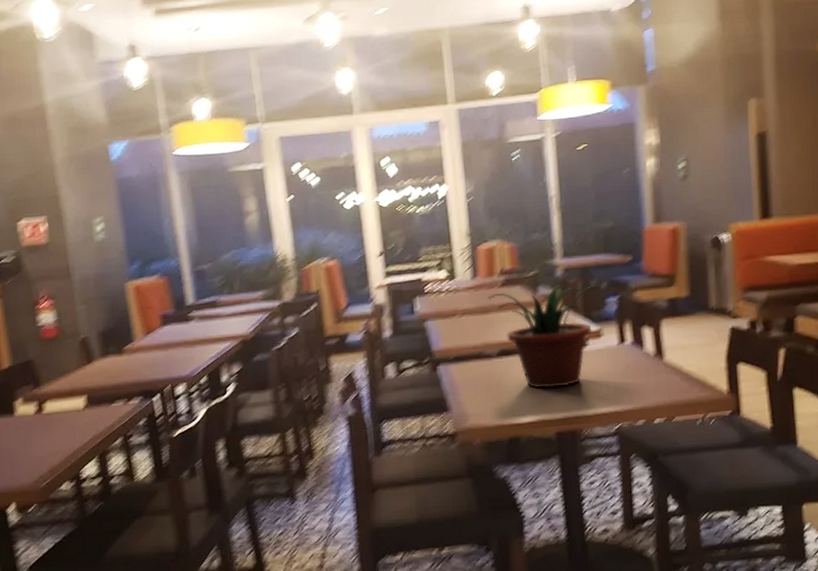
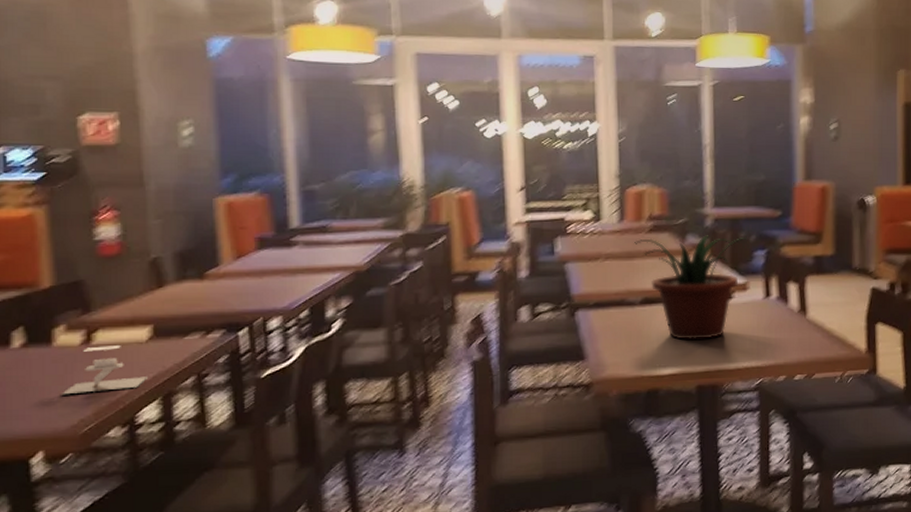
napkin holder: none [24,413,86,456] -> present [61,346,148,395]

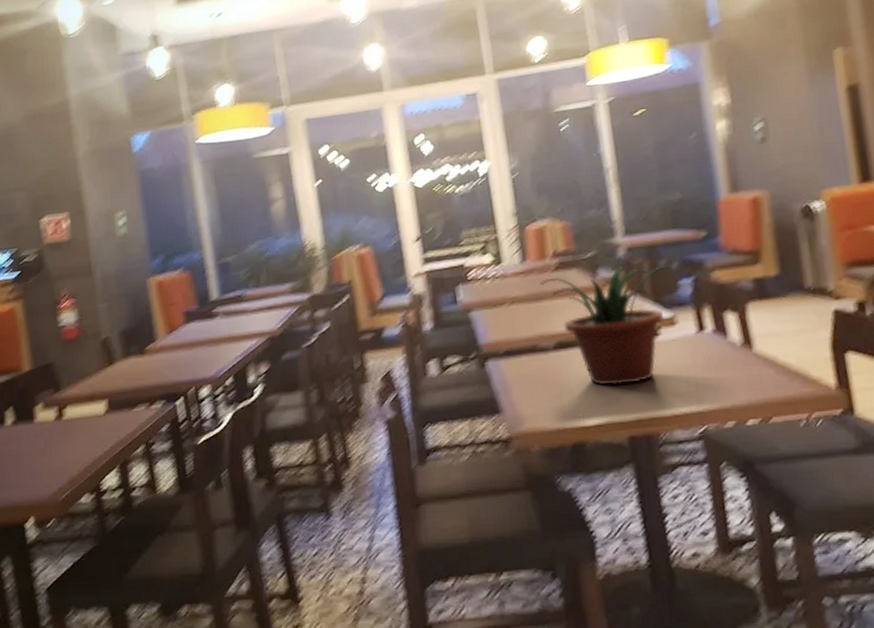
napkin holder: present [61,346,148,395] -> none [43,419,107,466]

